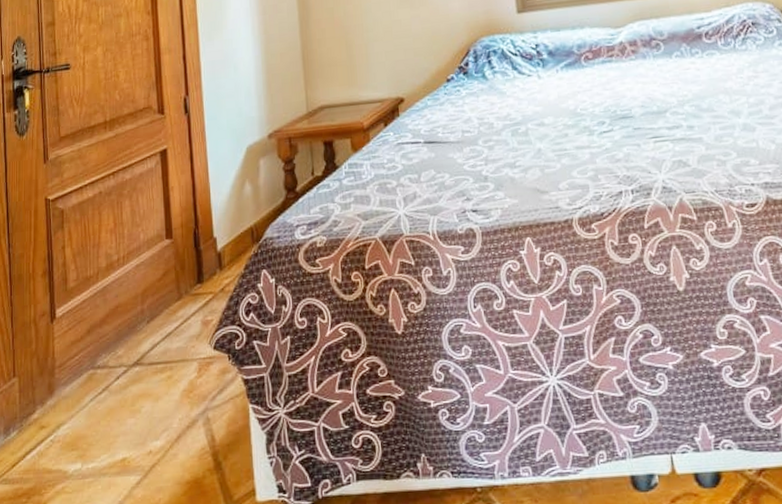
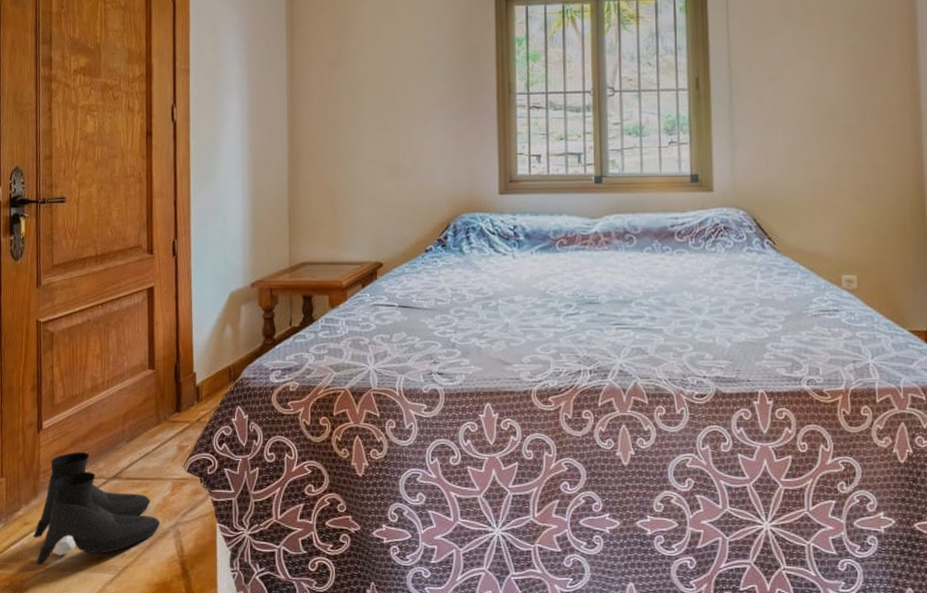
boots: none [51,338,188,474] -> present [33,451,161,565]

